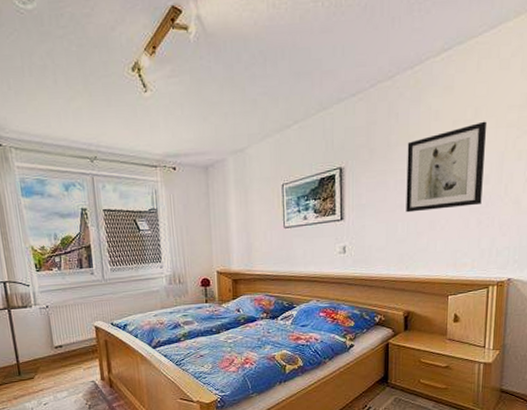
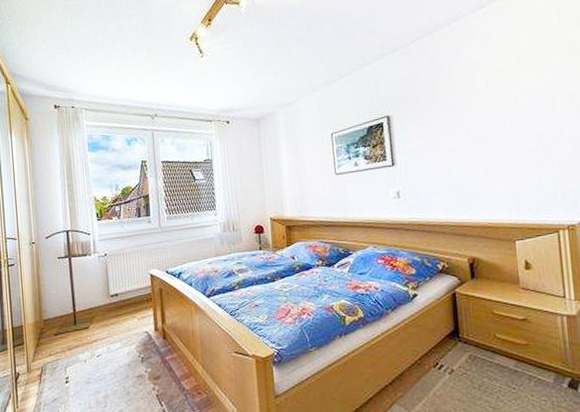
wall art: present [406,121,488,213] -> none [453,68,538,157]

